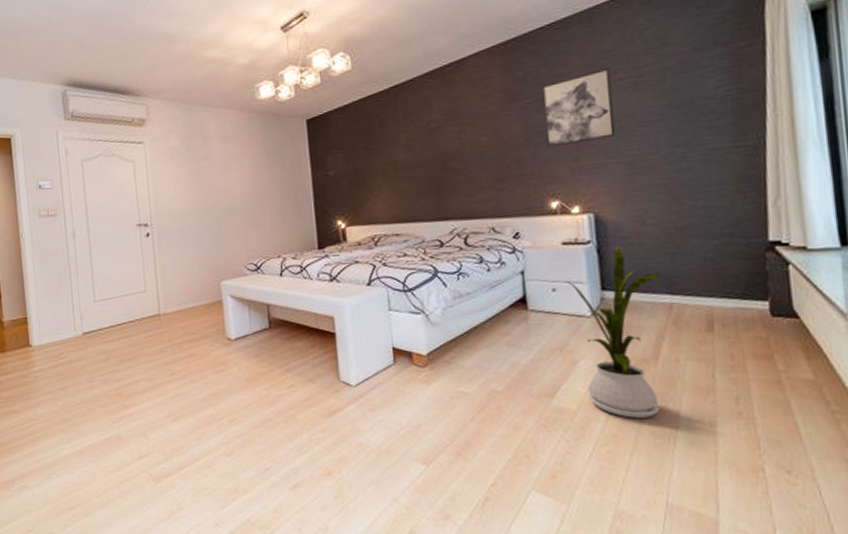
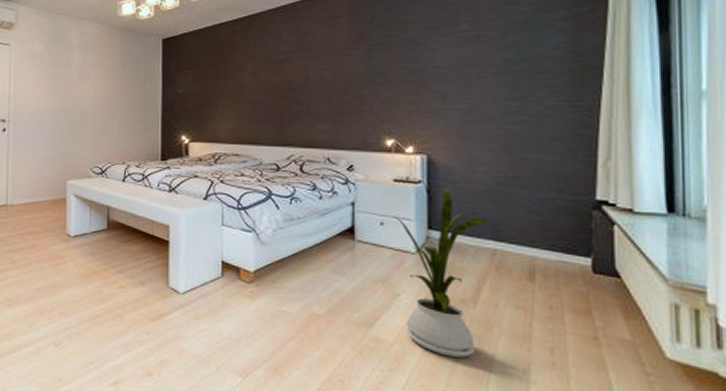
wall art: present [542,68,616,148] -> none [388,20,455,88]

